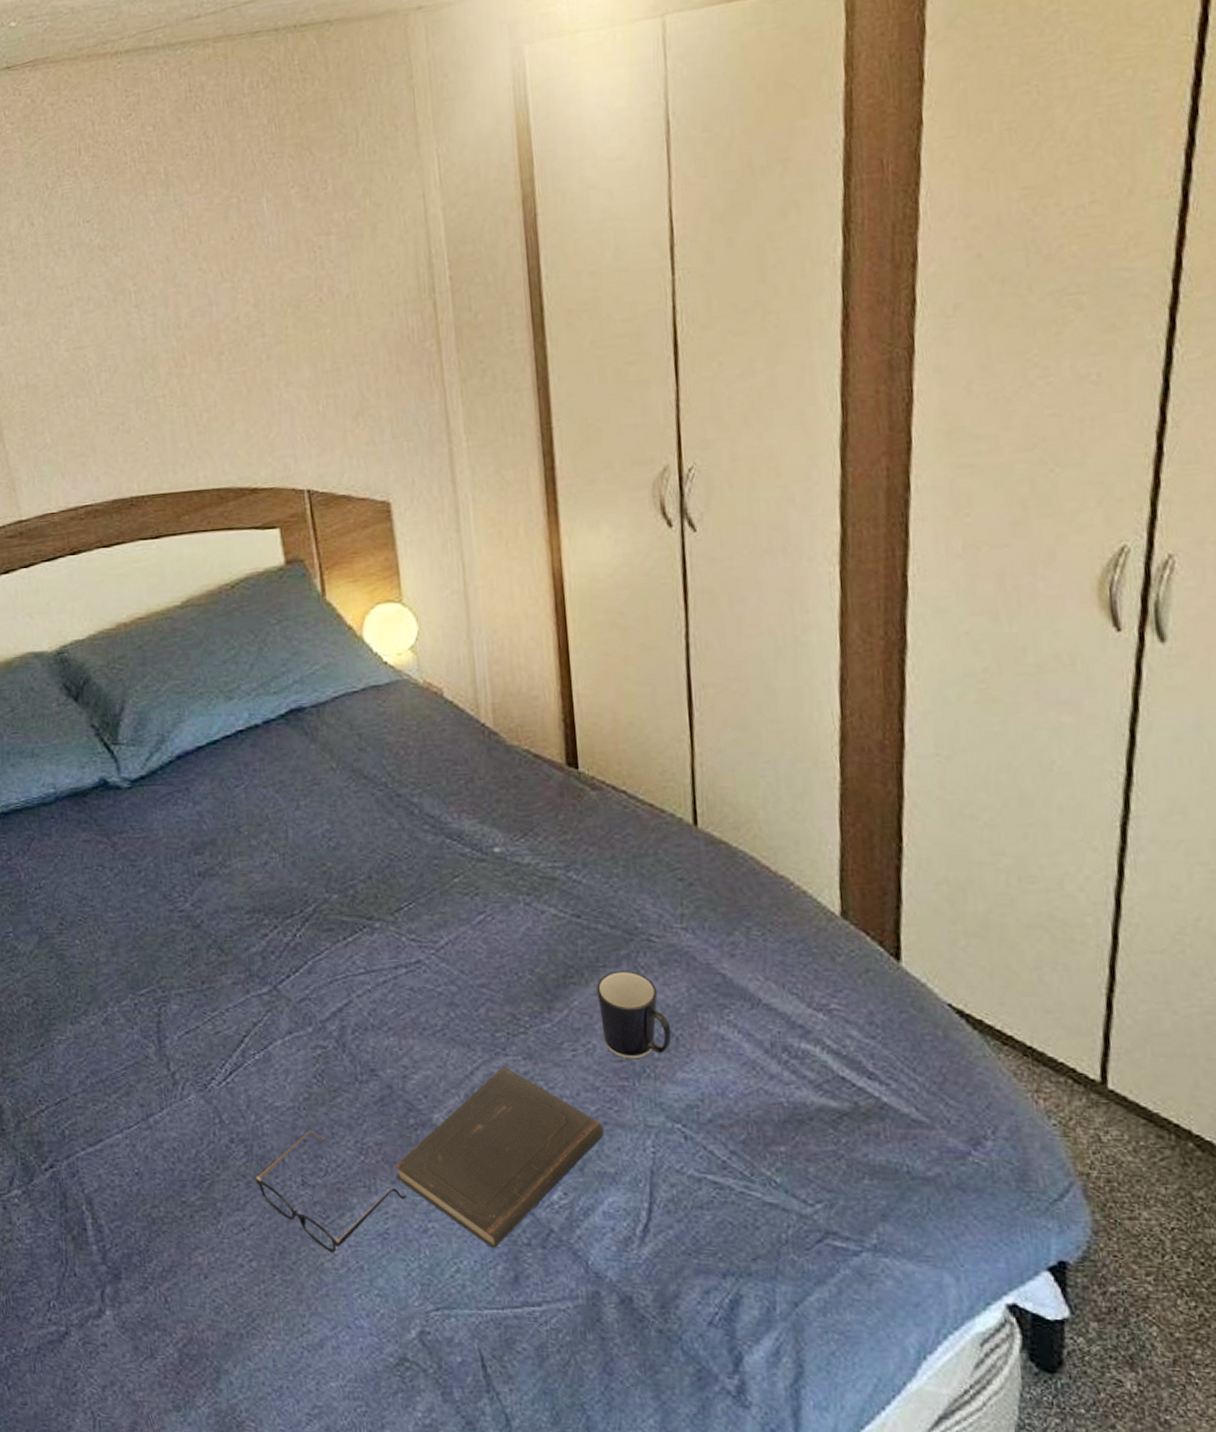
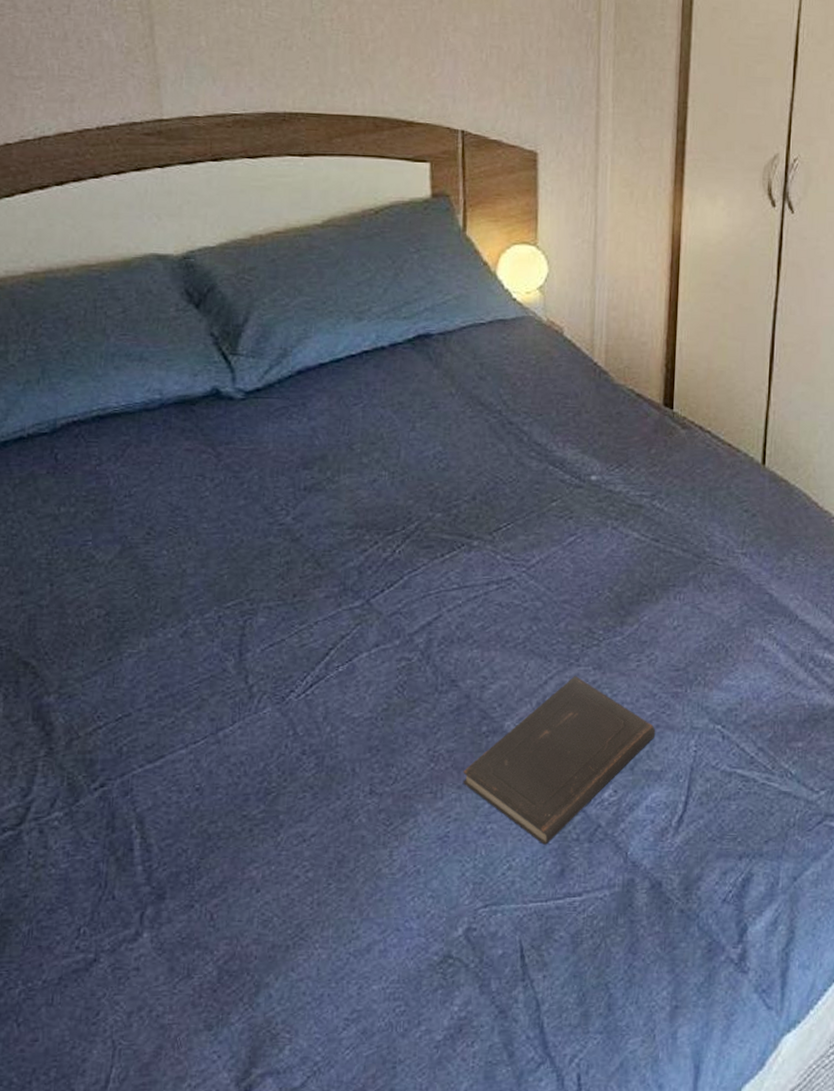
eyeglasses: present [255,1129,407,1253] -> none [322,739,470,858]
mug: present [596,971,672,1060] -> none [664,590,723,669]

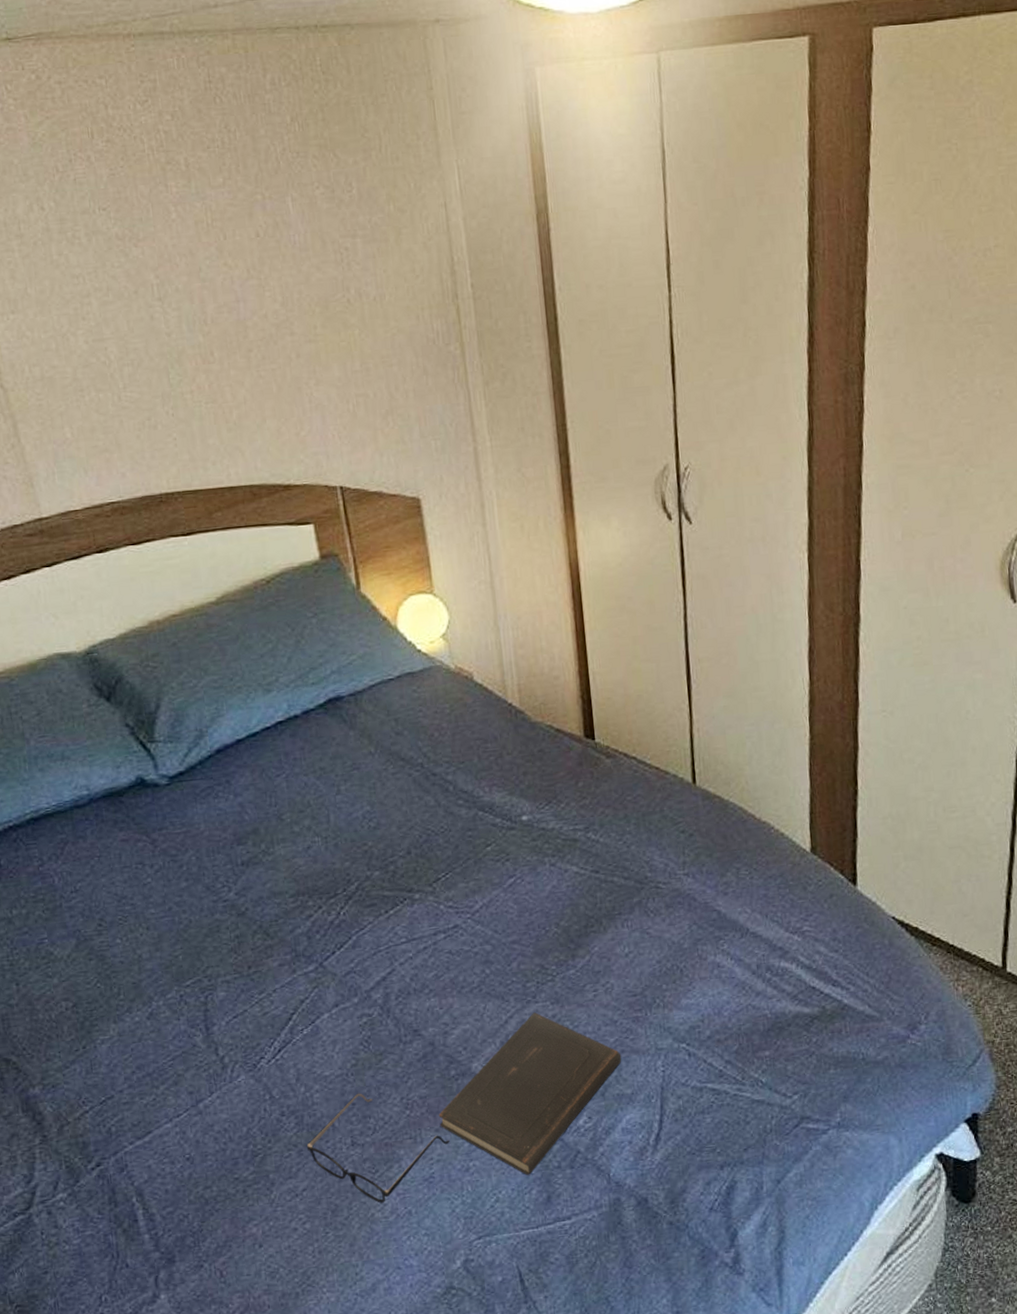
eyeglasses: none [322,739,470,858] -> present [306,1093,450,1203]

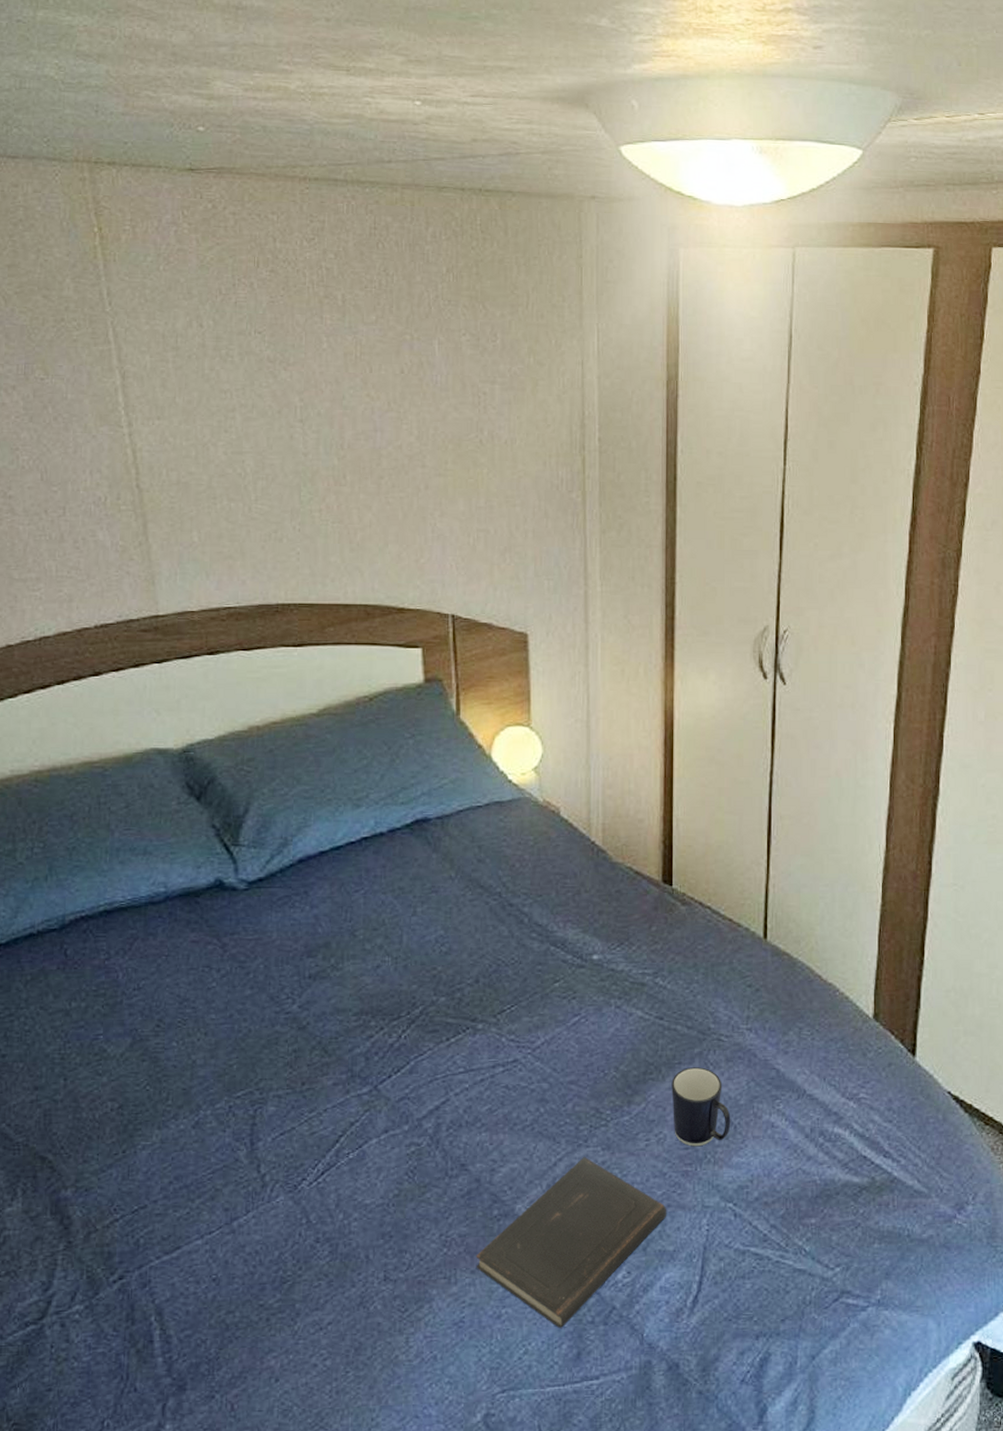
eyeglasses: present [306,1093,450,1203] -> none [337,1225,484,1345]
mug: none [613,915,677,993] -> present [671,1067,731,1147]

